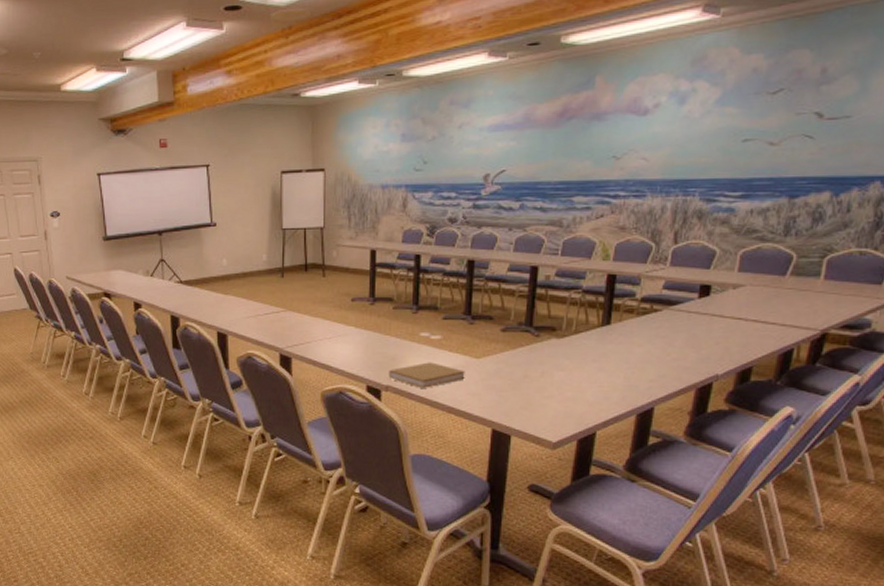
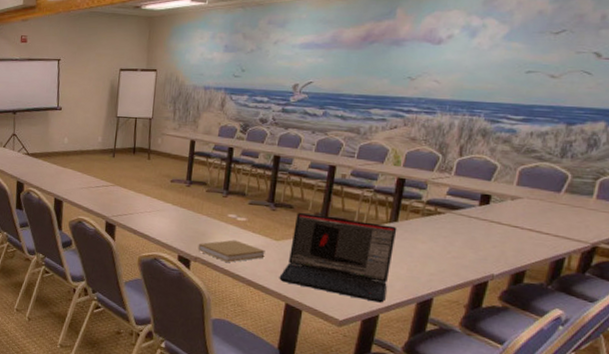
laptop: none [483,324,611,418] -> present [279,213,397,303]

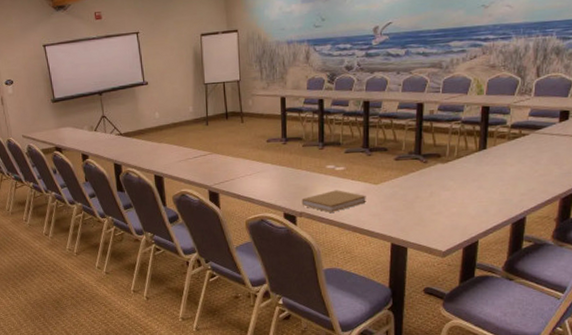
laptop: present [279,213,397,303] -> none [382,153,487,229]

